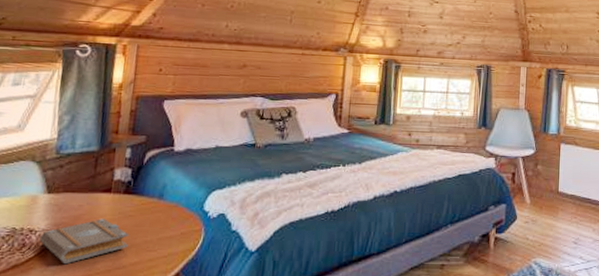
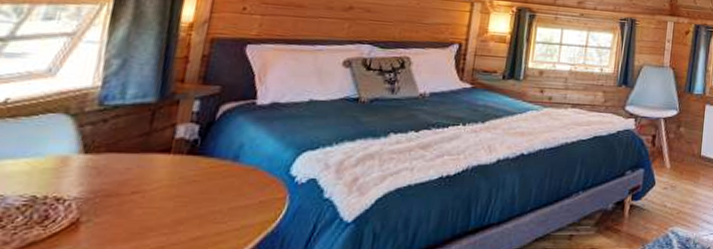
book: present [39,219,129,265] -> none [69,184,192,241]

